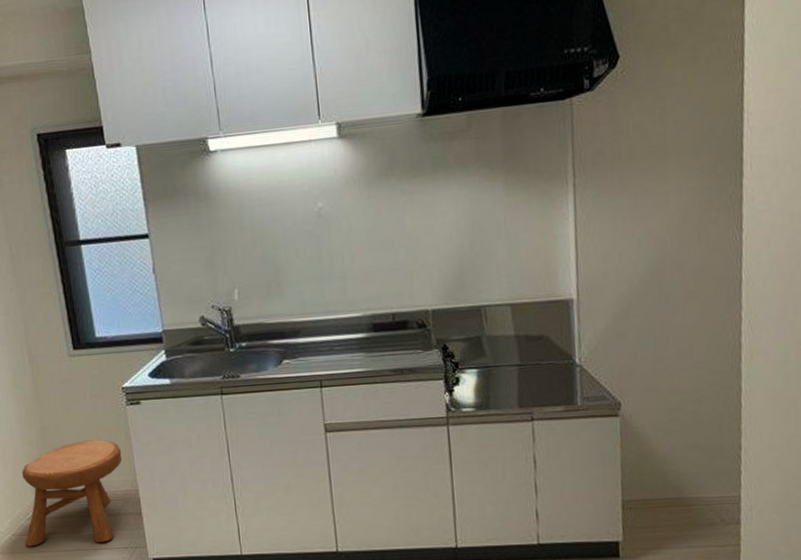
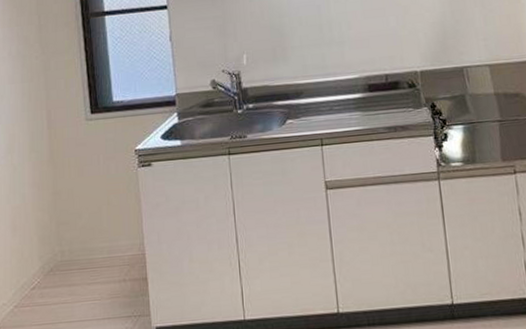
stool: present [22,439,122,547] -> none [27,202,131,319]

